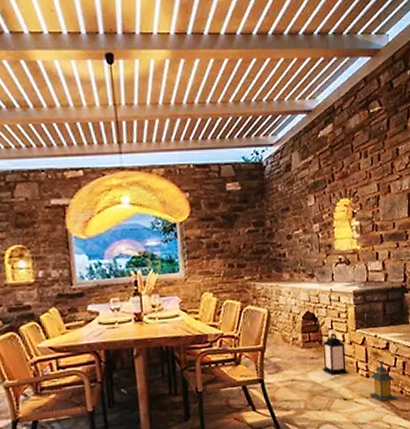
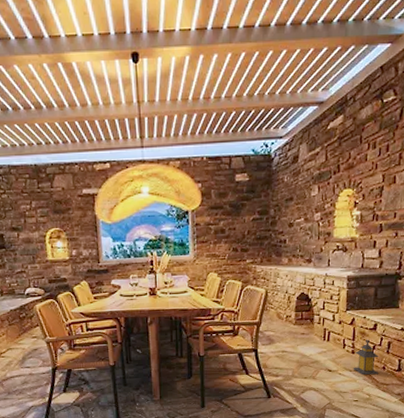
lantern: present [322,332,349,376] -> none [311,312,336,350]

